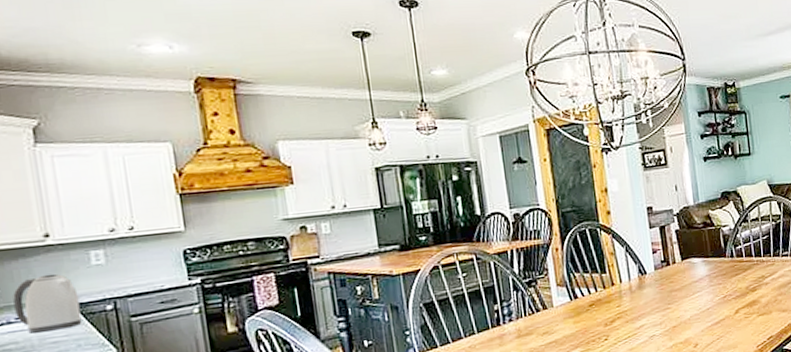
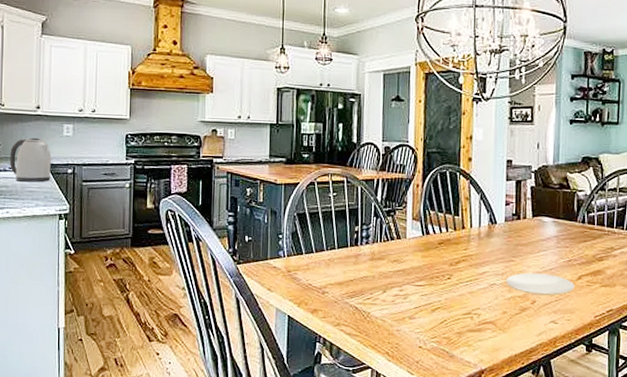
plate: none [664,314,733,338] -> present [505,272,574,296]

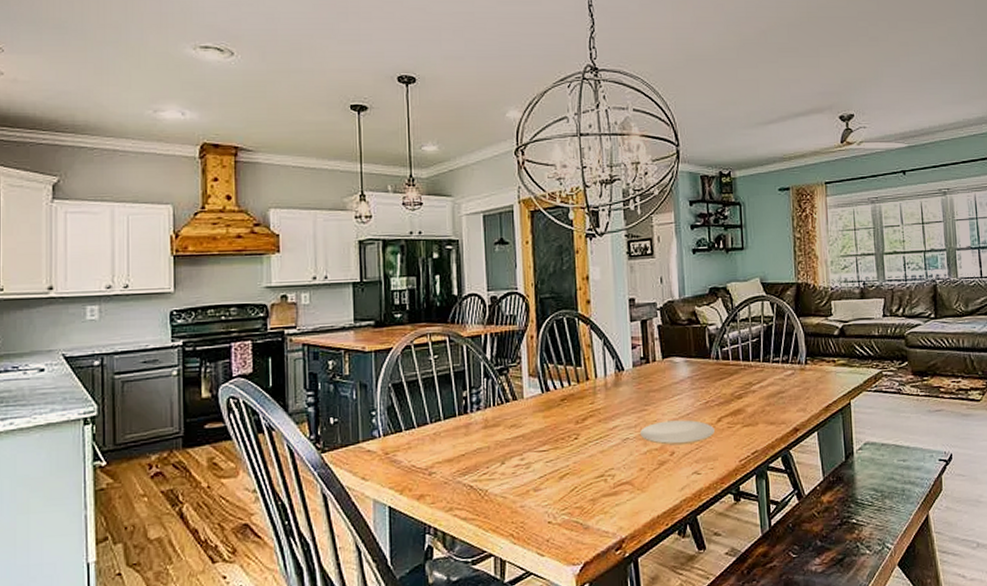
kettle: present [10,137,51,182] -> none [13,326,71,383]

